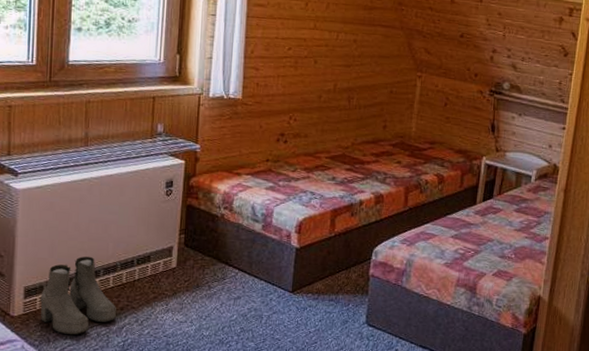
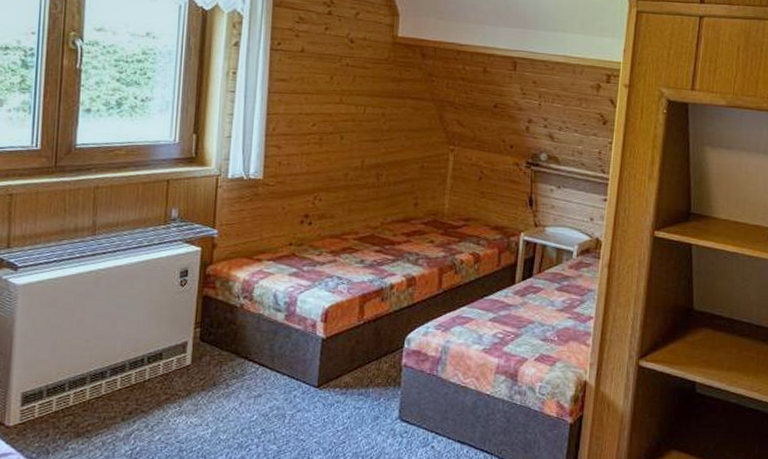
boots: present [40,256,117,335] -> none [39,355,125,445]

